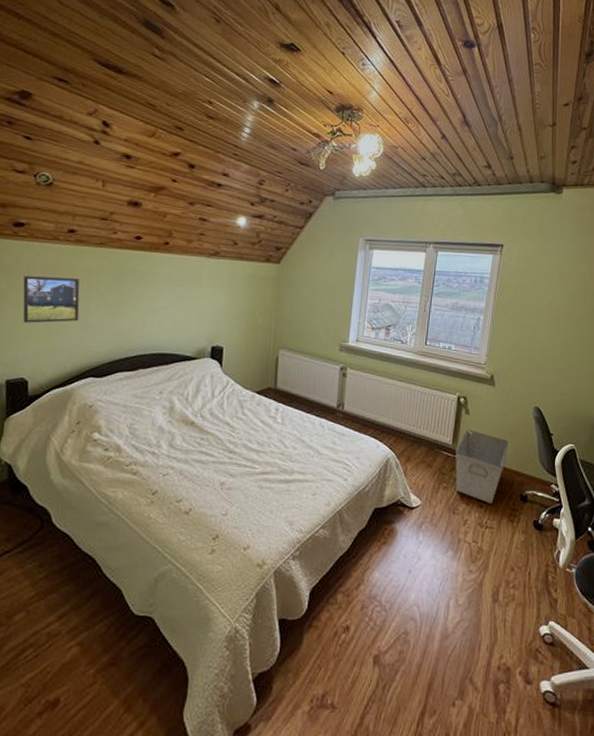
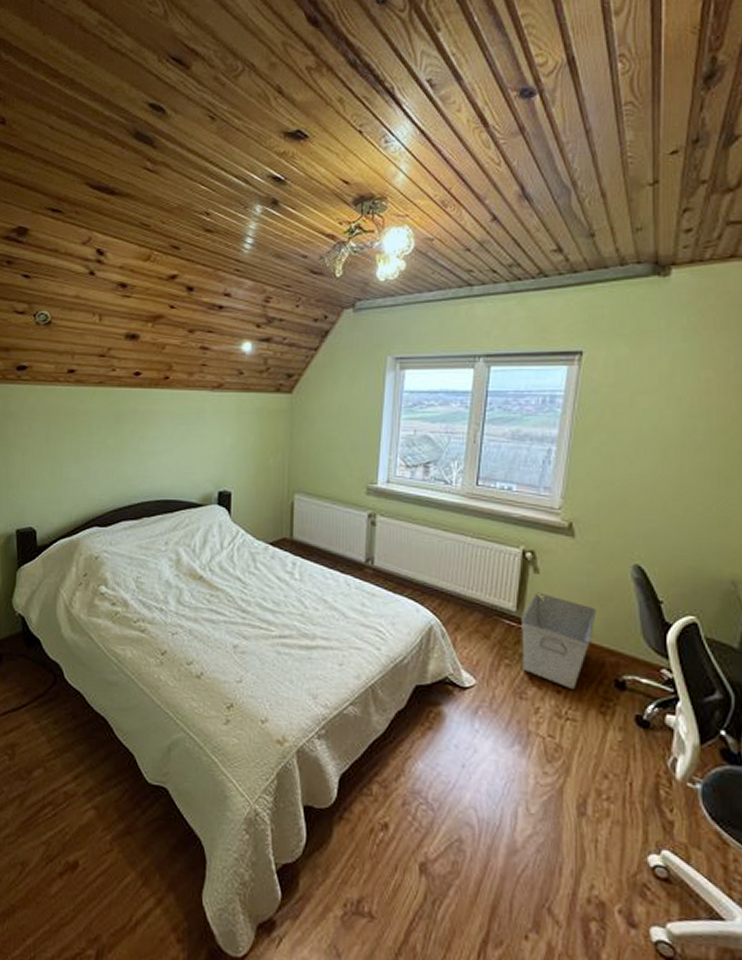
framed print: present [23,276,80,323] -> none [28,420,82,470]

